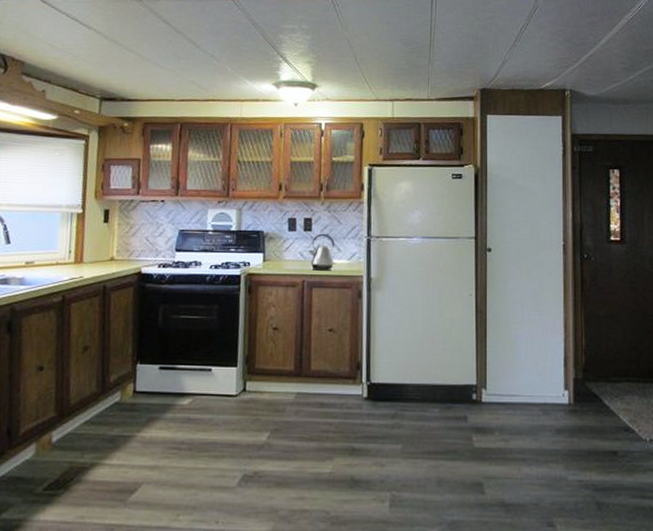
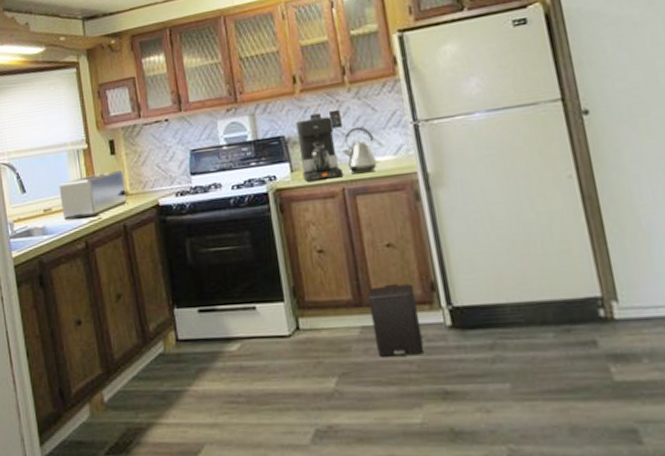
toaster: none [44,237,113,275] -> present [59,170,127,220]
coffee maker: none [272,221,306,272] -> present [296,116,344,183]
pedal bin: none [305,360,344,419] -> present [367,283,424,357]

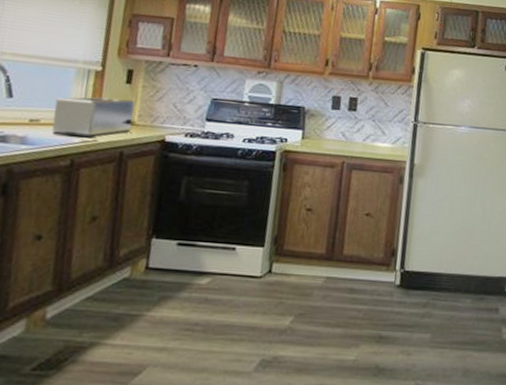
coffee maker: present [296,116,344,183] -> none [311,97,350,152]
kettle: present [342,126,380,174] -> none [351,114,380,154]
pedal bin: present [367,283,424,357] -> none [334,245,378,305]

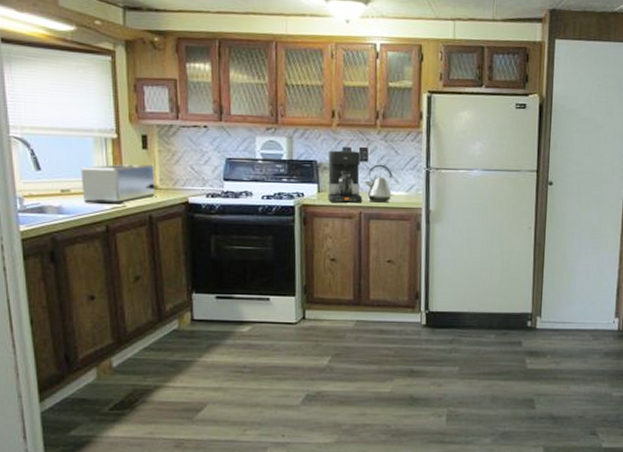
coffee maker: none [311,97,350,152] -> present [327,150,363,203]
kettle: none [351,114,380,154] -> present [365,164,394,203]

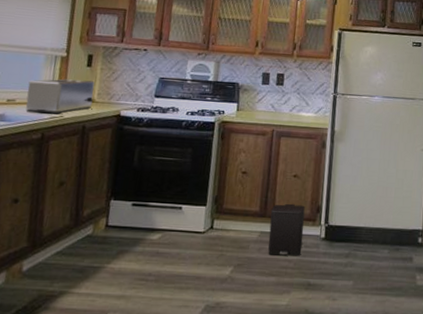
coffee maker: present [327,150,363,203] -> none [245,74,278,122]
kettle: present [365,164,394,203] -> none [279,88,304,123]
pedal bin: none [365,290,403,344] -> present [268,203,305,256]

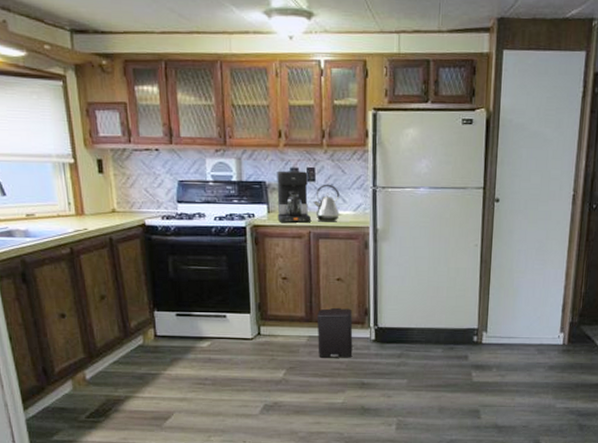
toaster: present [25,79,95,115] -> none [42,188,114,227]
coffee maker: none [245,74,278,122] -> present [277,170,312,224]
kettle: none [279,88,304,123] -> present [313,184,342,222]

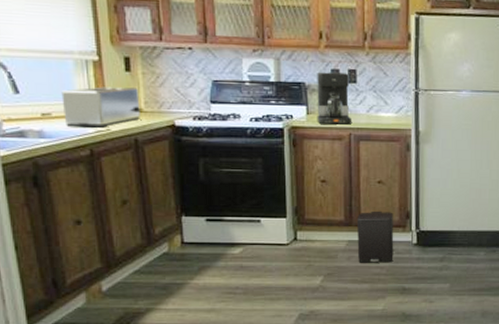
toaster: none [42,188,114,227] -> present [61,87,140,128]
kettle: present [313,184,342,222] -> none [354,85,384,124]

